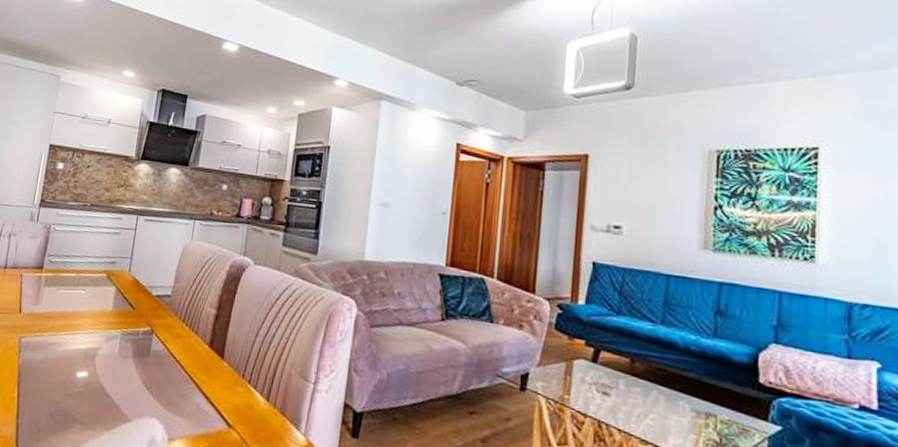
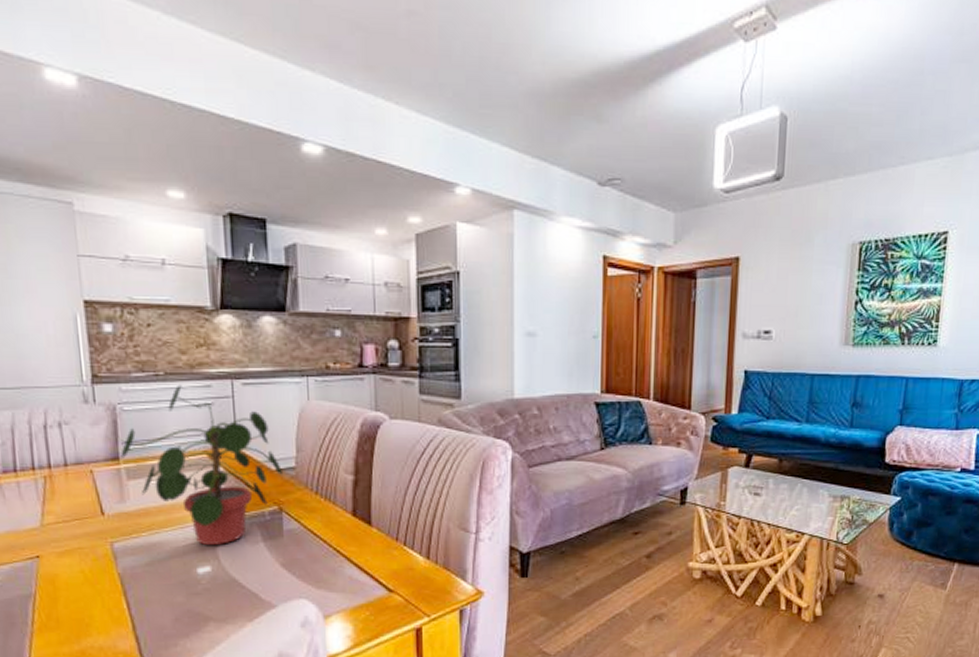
potted plant: none [44,214,161,354] -> present [120,384,284,546]

